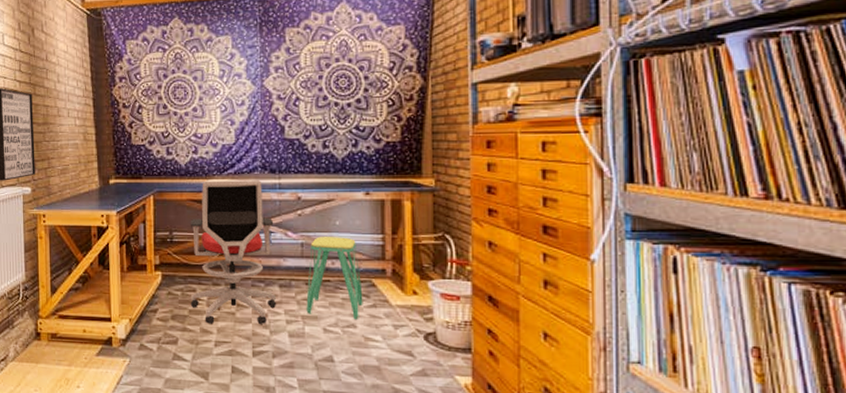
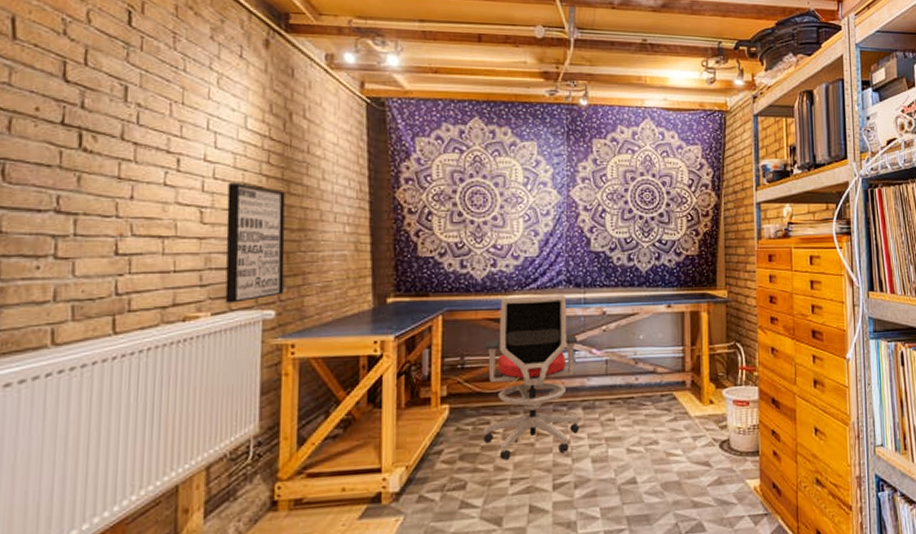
stool: present [306,237,363,320] -> none [610,351,665,436]

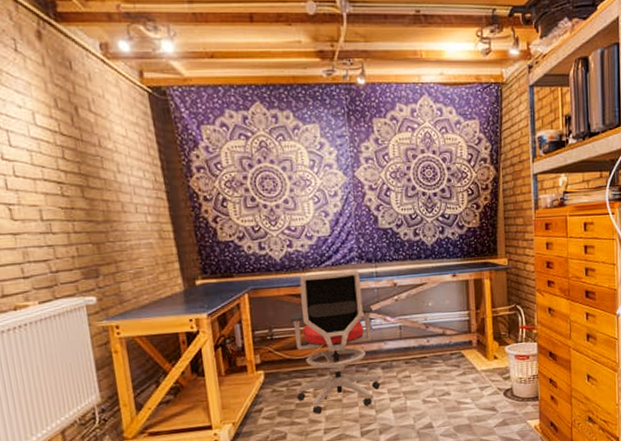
wall art: present [225,183,286,303] -> none [29,180,100,292]

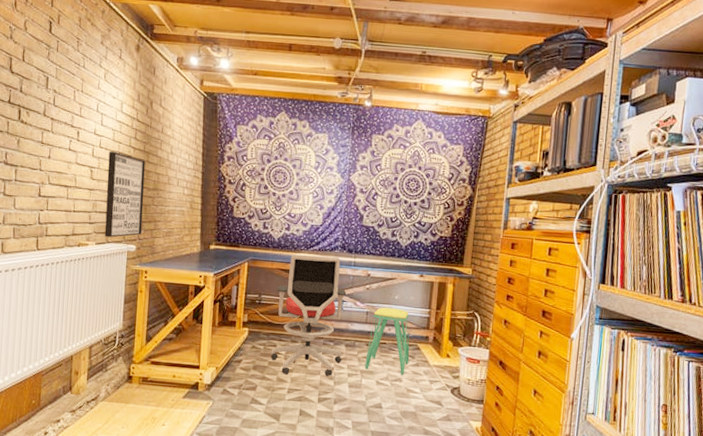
wall art: none [29,180,100,292] -> present [104,152,145,238]
stool: none [406,316,455,390] -> present [365,307,410,376]

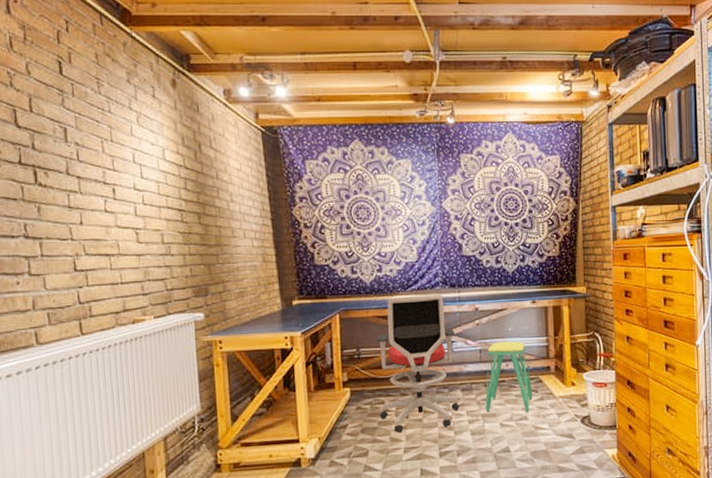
wall art: present [104,152,145,238] -> none [155,207,209,308]

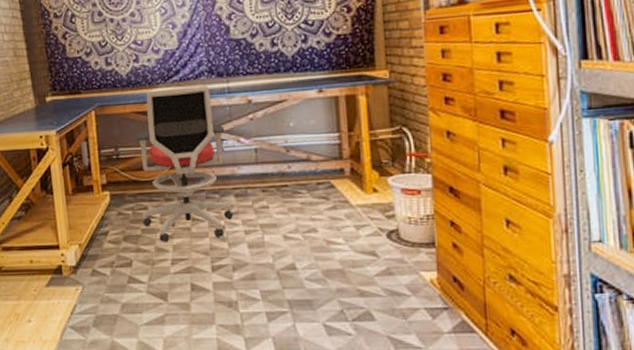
stool: present [485,341,533,413] -> none [264,138,323,224]

